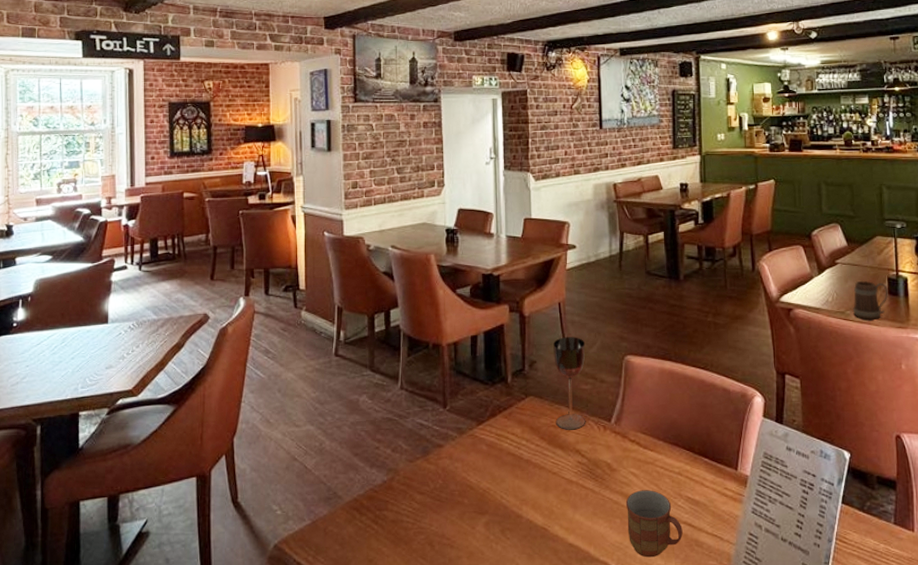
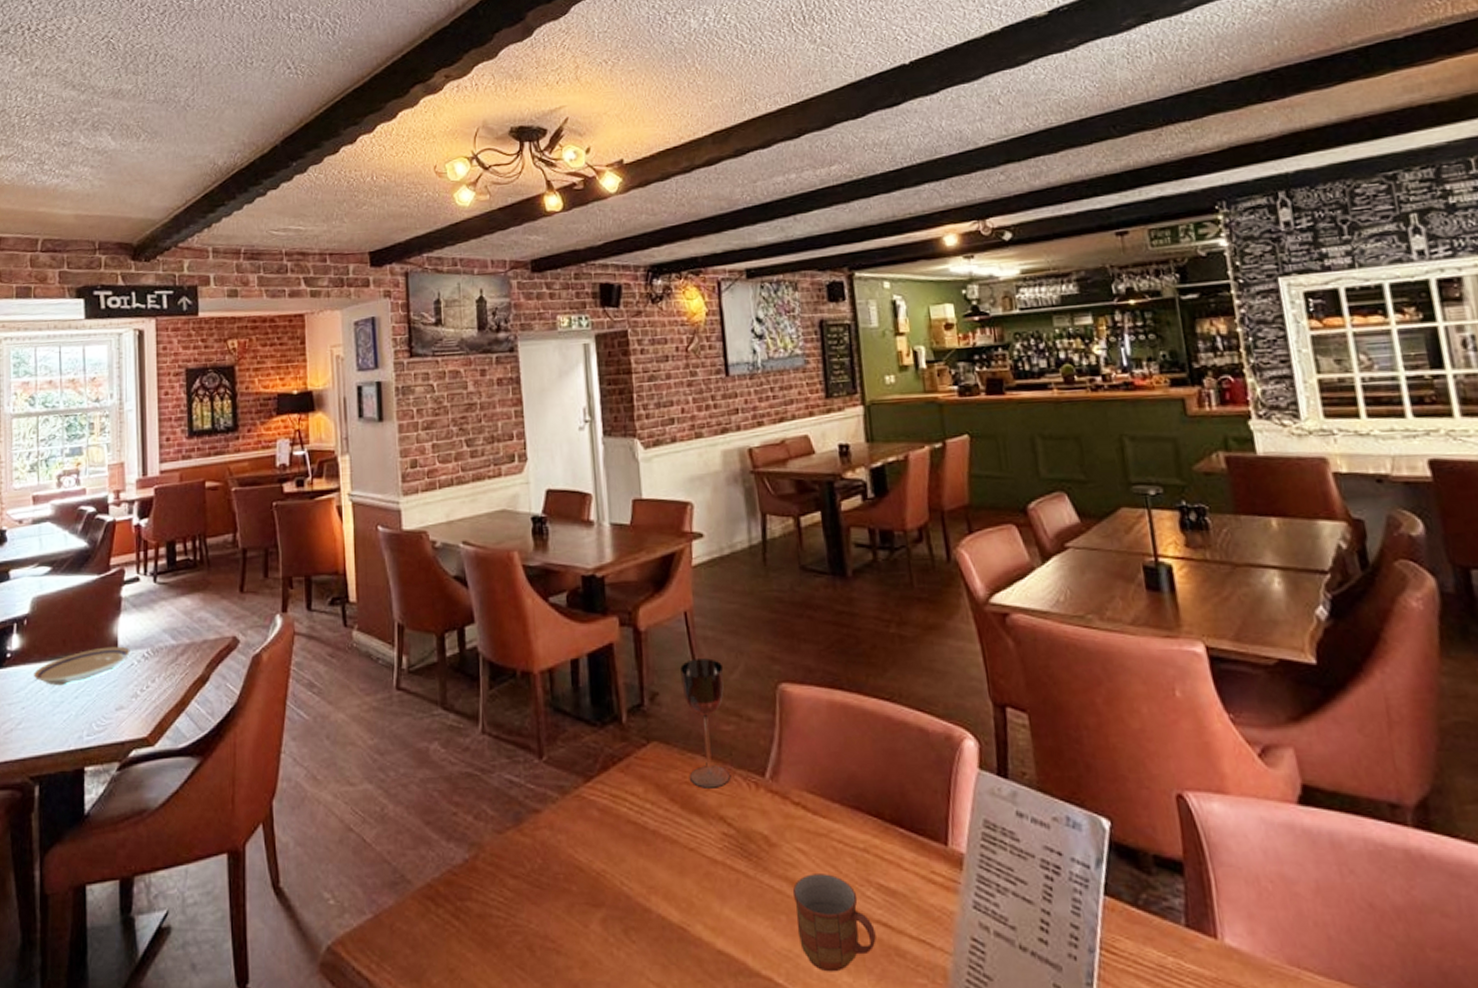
plate: none [37,319,119,348] -> present [34,646,130,685]
beer mug: present [852,280,889,321] -> none [1095,570,1148,628]

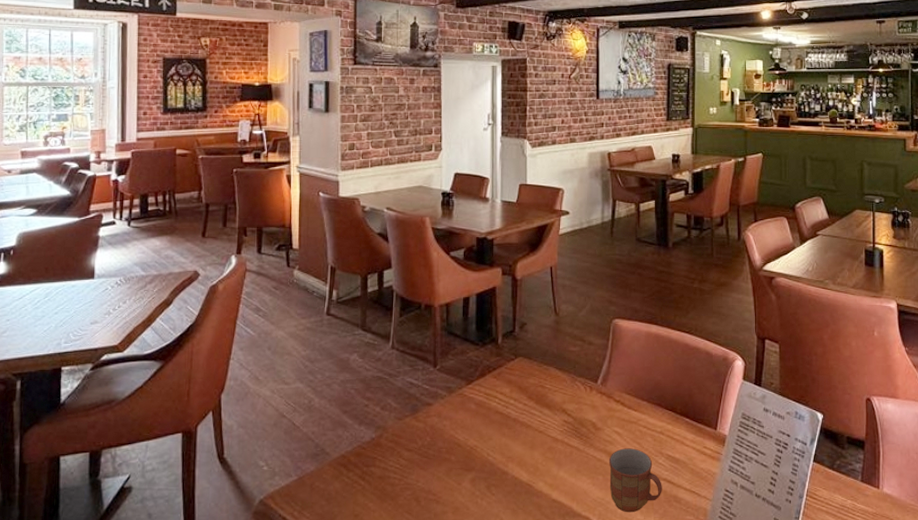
plate: present [34,646,130,685] -> none [18,274,105,302]
wineglass: present [680,658,731,789] -> none [544,300,575,390]

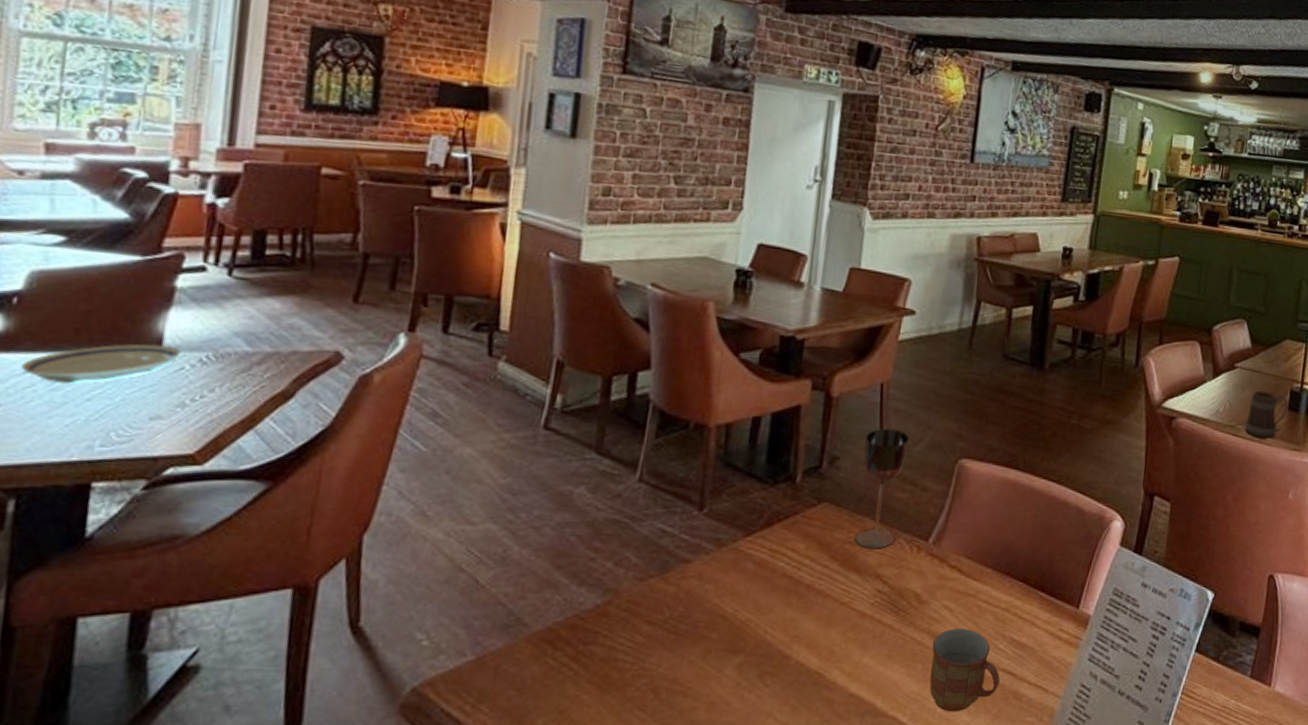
plate: none [18,274,105,302] -> present [22,343,181,382]
wineglass: none [544,300,575,390] -> present [855,428,910,549]
beer mug: none [830,251,866,290] -> present [1244,390,1289,439]

